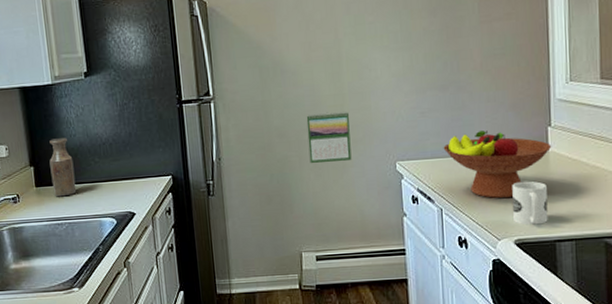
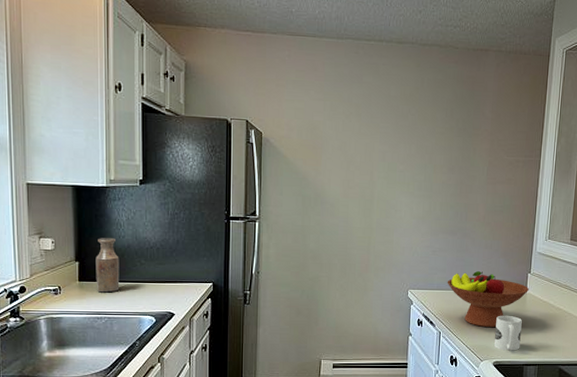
calendar: present [306,111,352,163] -> none [337,241,374,285]

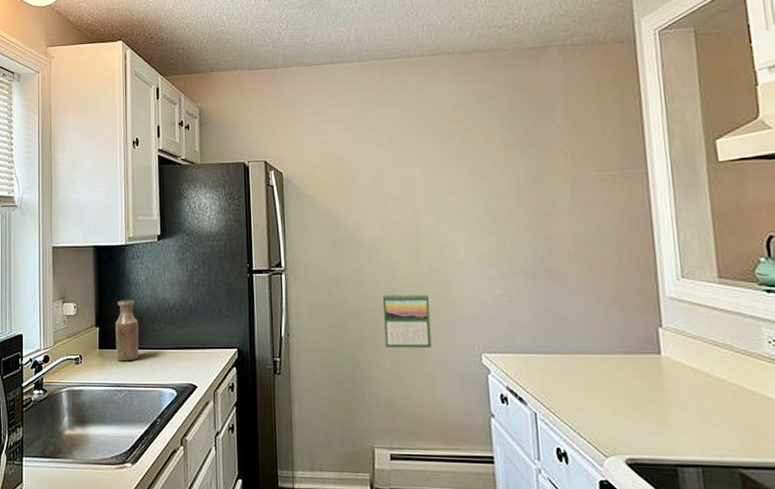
calendar: none [337,241,374,285] -> present [382,293,432,347]
fruit bowl: present [447,271,530,328] -> none [535,327,665,408]
mug: present [494,315,522,351] -> none [619,389,666,443]

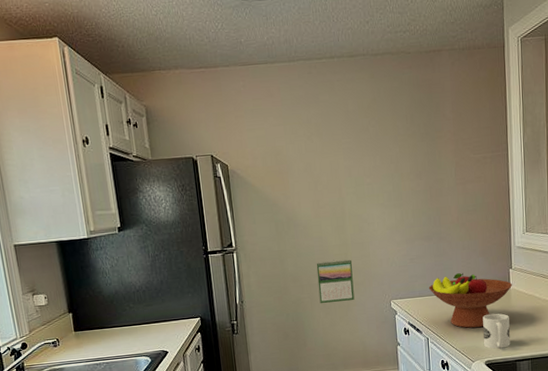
bottle: present [115,300,139,362] -> none [87,286,113,340]
fruit bowl: none [535,327,665,408] -> present [428,273,513,328]
mug: none [619,389,666,443] -> present [483,313,511,349]

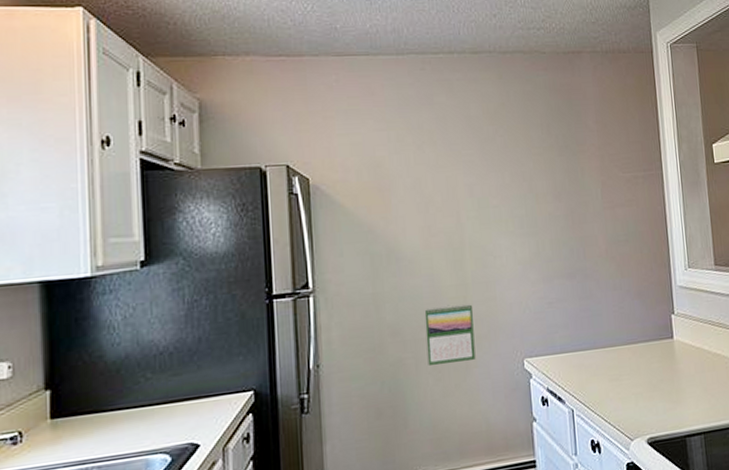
fruit bowl: present [428,273,513,328] -> none [572,320,677,394]
mug: present [483,313,511,349] -> none [641,372,678,421]

